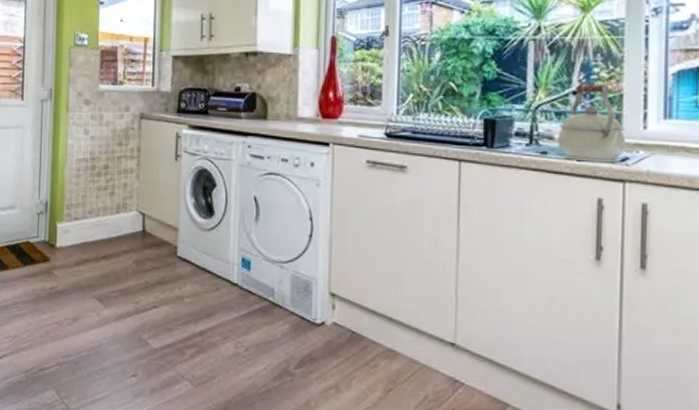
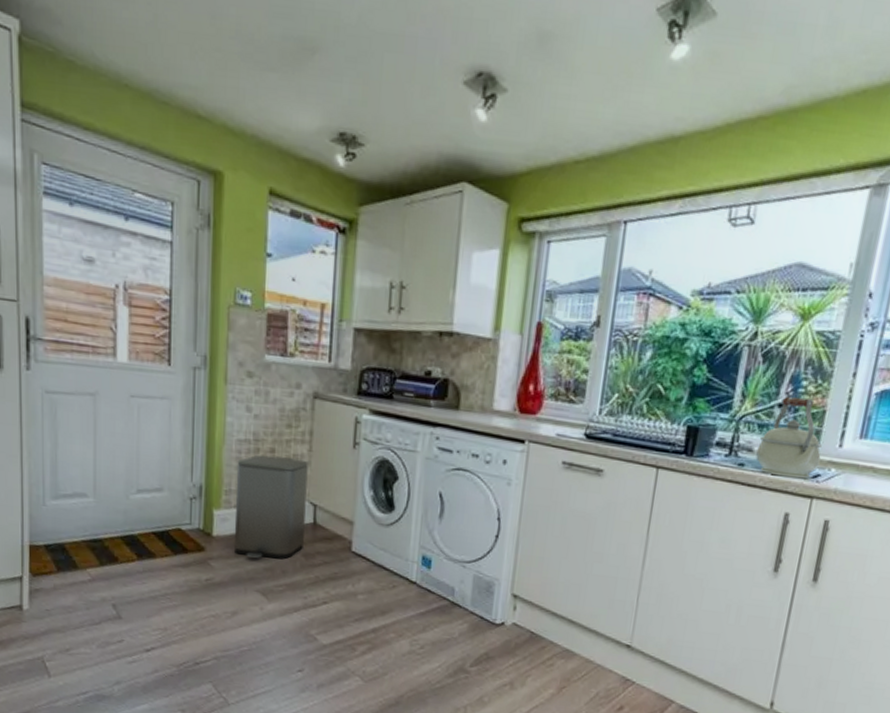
pedal bin: none [74,171,137,267] -> present [233,455,308,560]

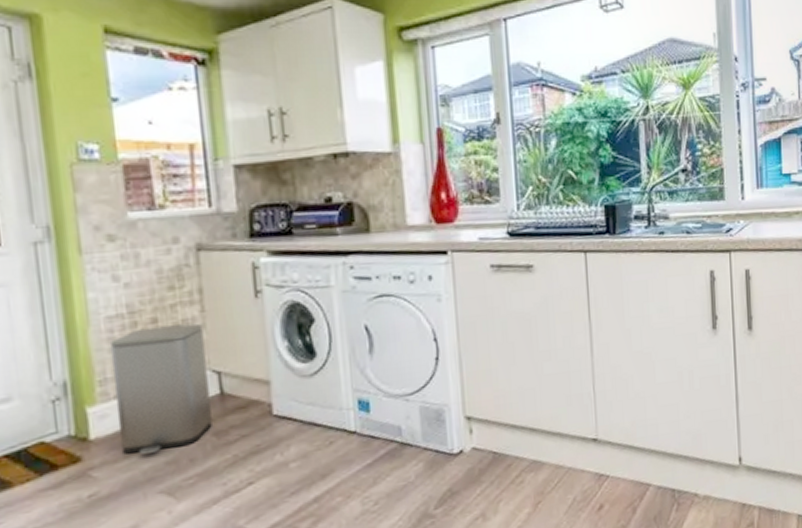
kettle: present [756,397,822,479] -> none [672,159,729,238]

